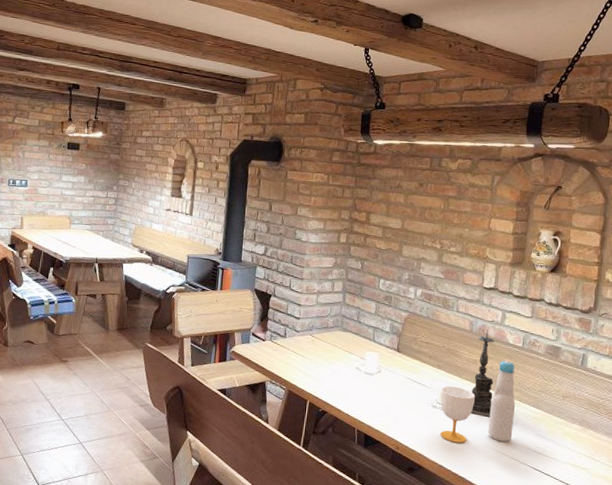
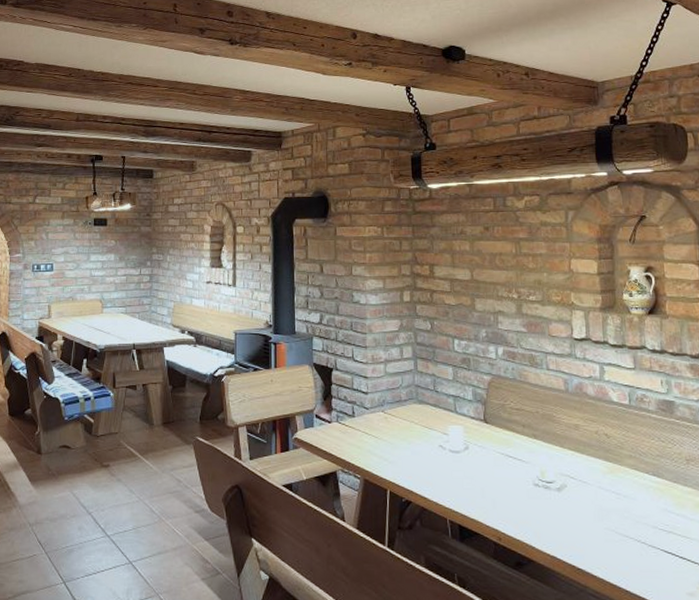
cup: present [439,386,475,443] -> none [541,458,583,527]
candle holder: present [470,329,495,417] -> none [576,387,604,492]
bottle: present [488,360,515,442] -> none [602,423,634,521]

